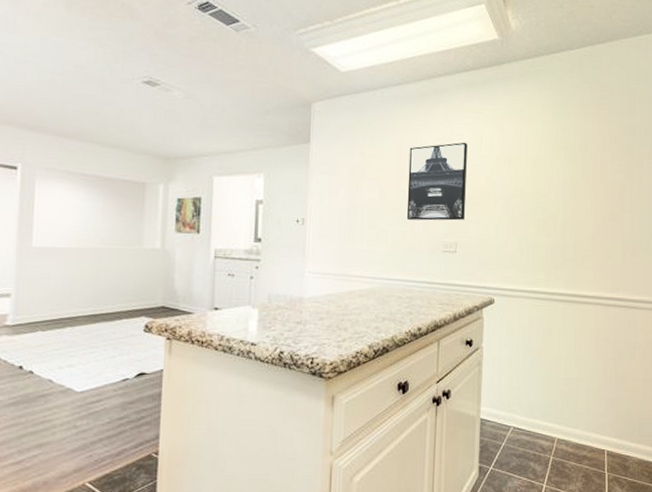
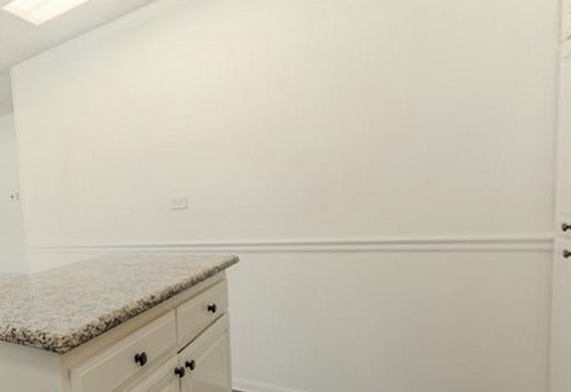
wall art: present [406,142,468,221] -> none [121,76,195,179]

